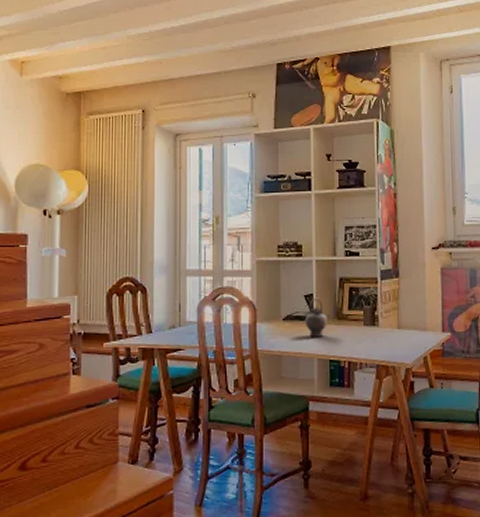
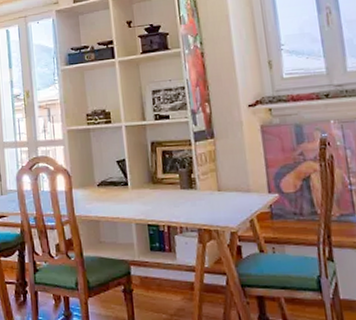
teapot: present [304,298,331,337] -> none [119,163,146,202]

